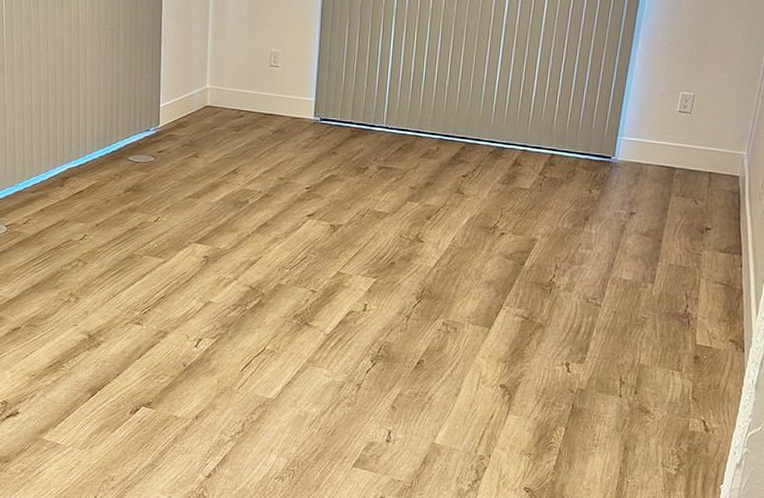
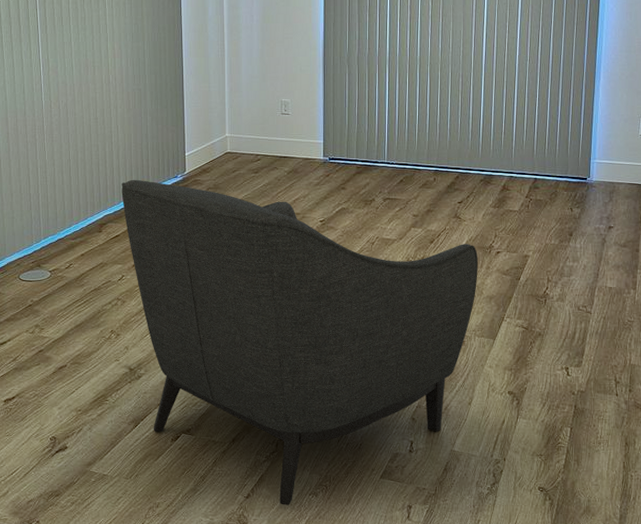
chair: none [87,130,479,488] -> present [121,179,478,505]

